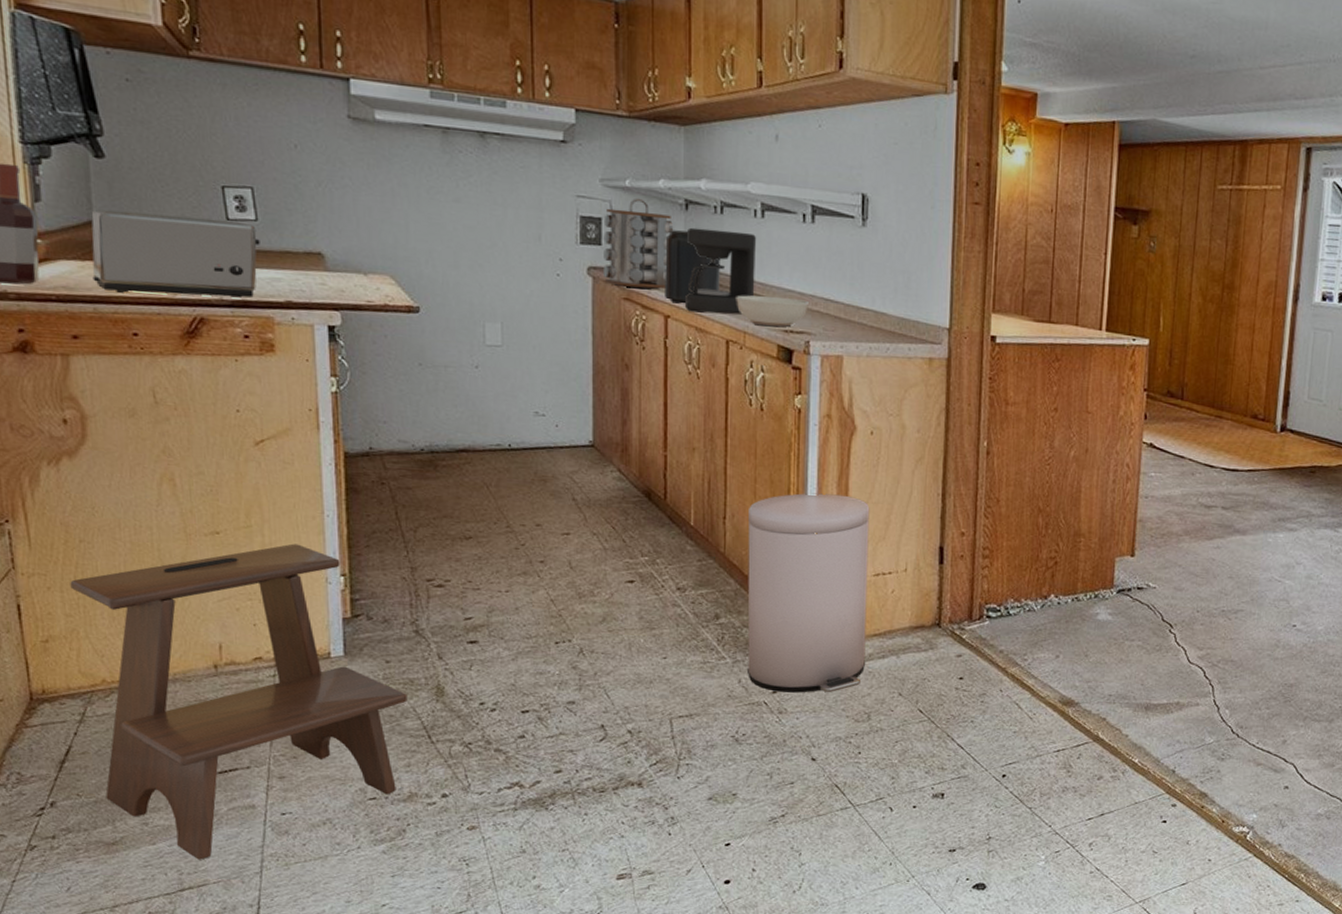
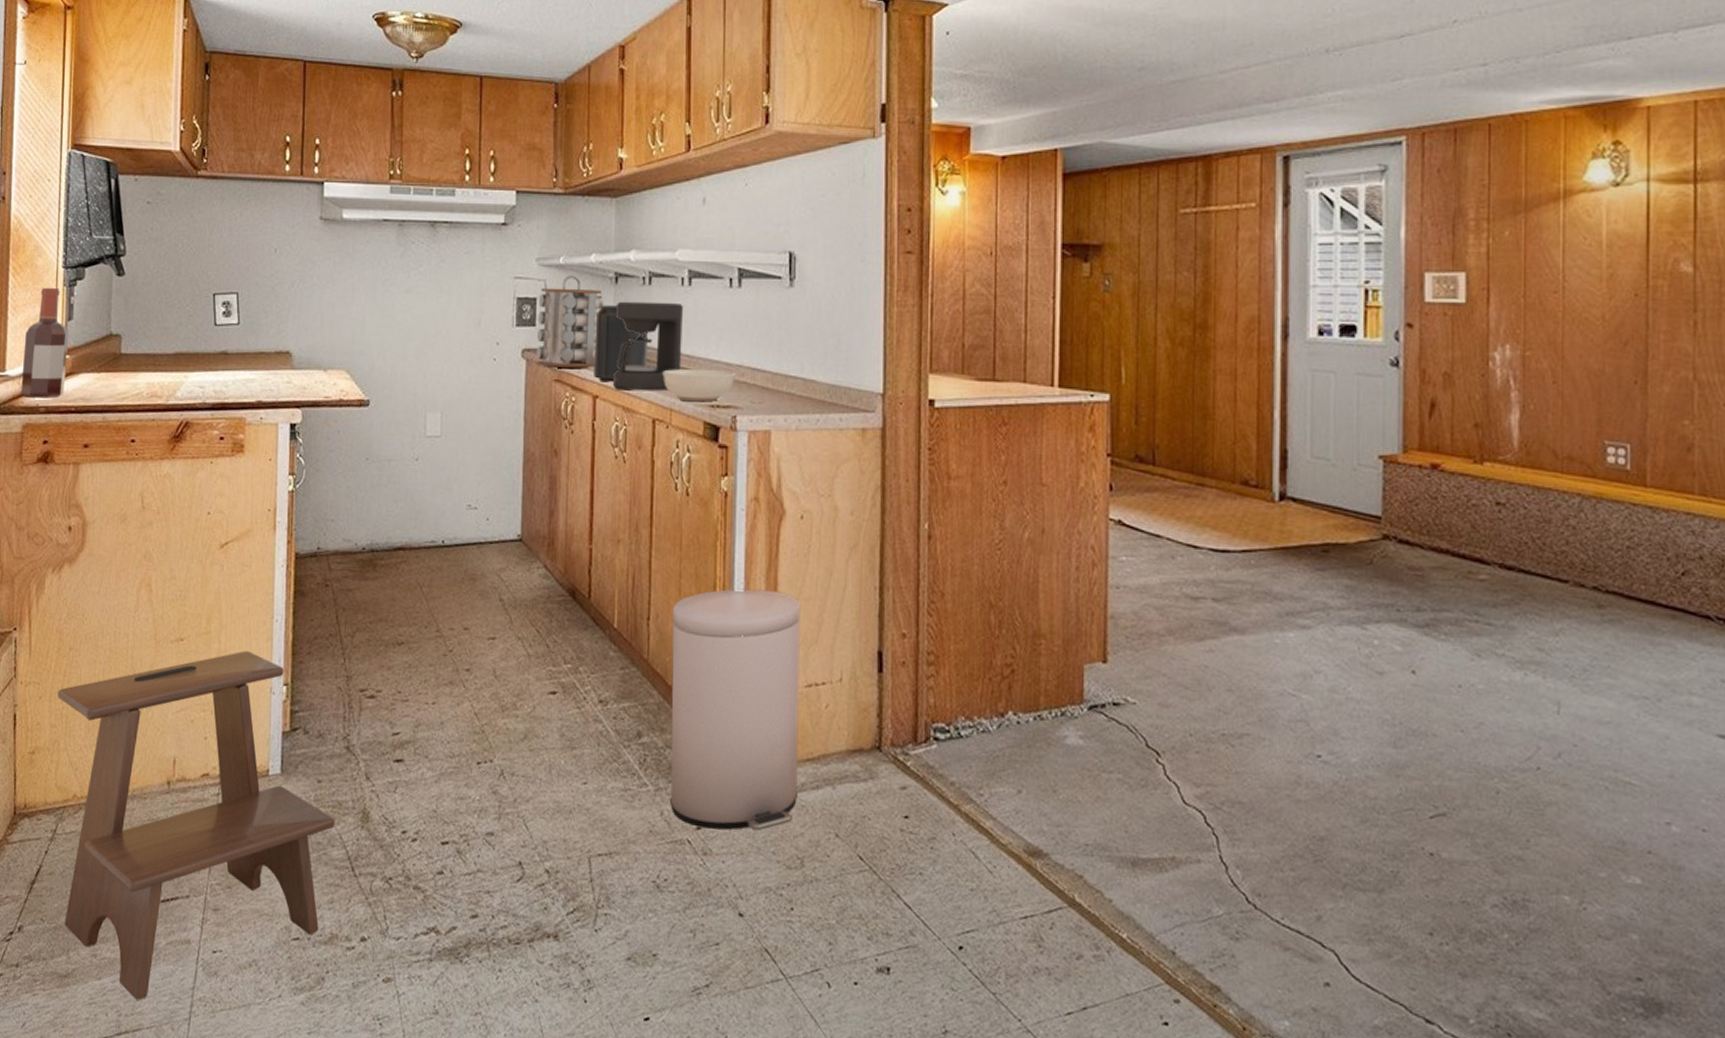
toaster: present [91,209,260,298] -> none [105,323,240,401]

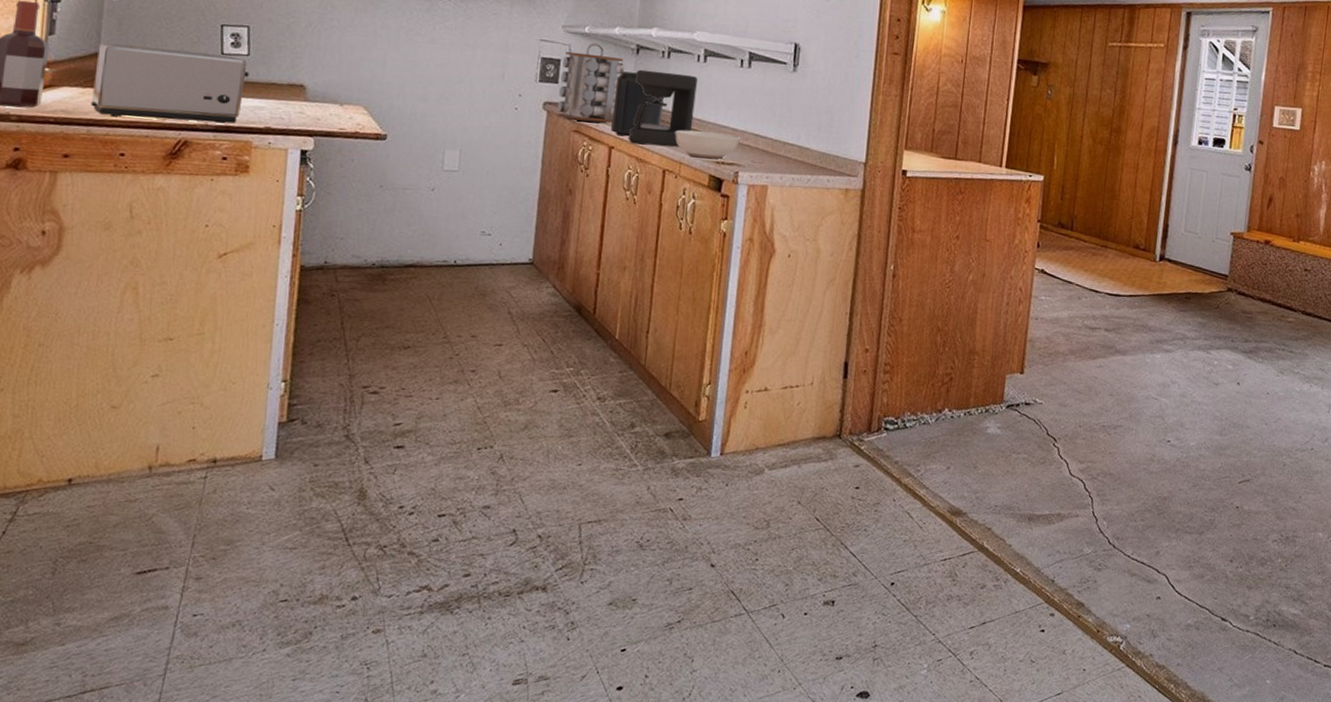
step stool: present [57,650,335,1000] -> none [23,350,331,661]
toaster: none [105,323,240,401] -> present [91,42,249,124]
pedal bin: present [670,588,801,831] -> none [657,310,783,501]

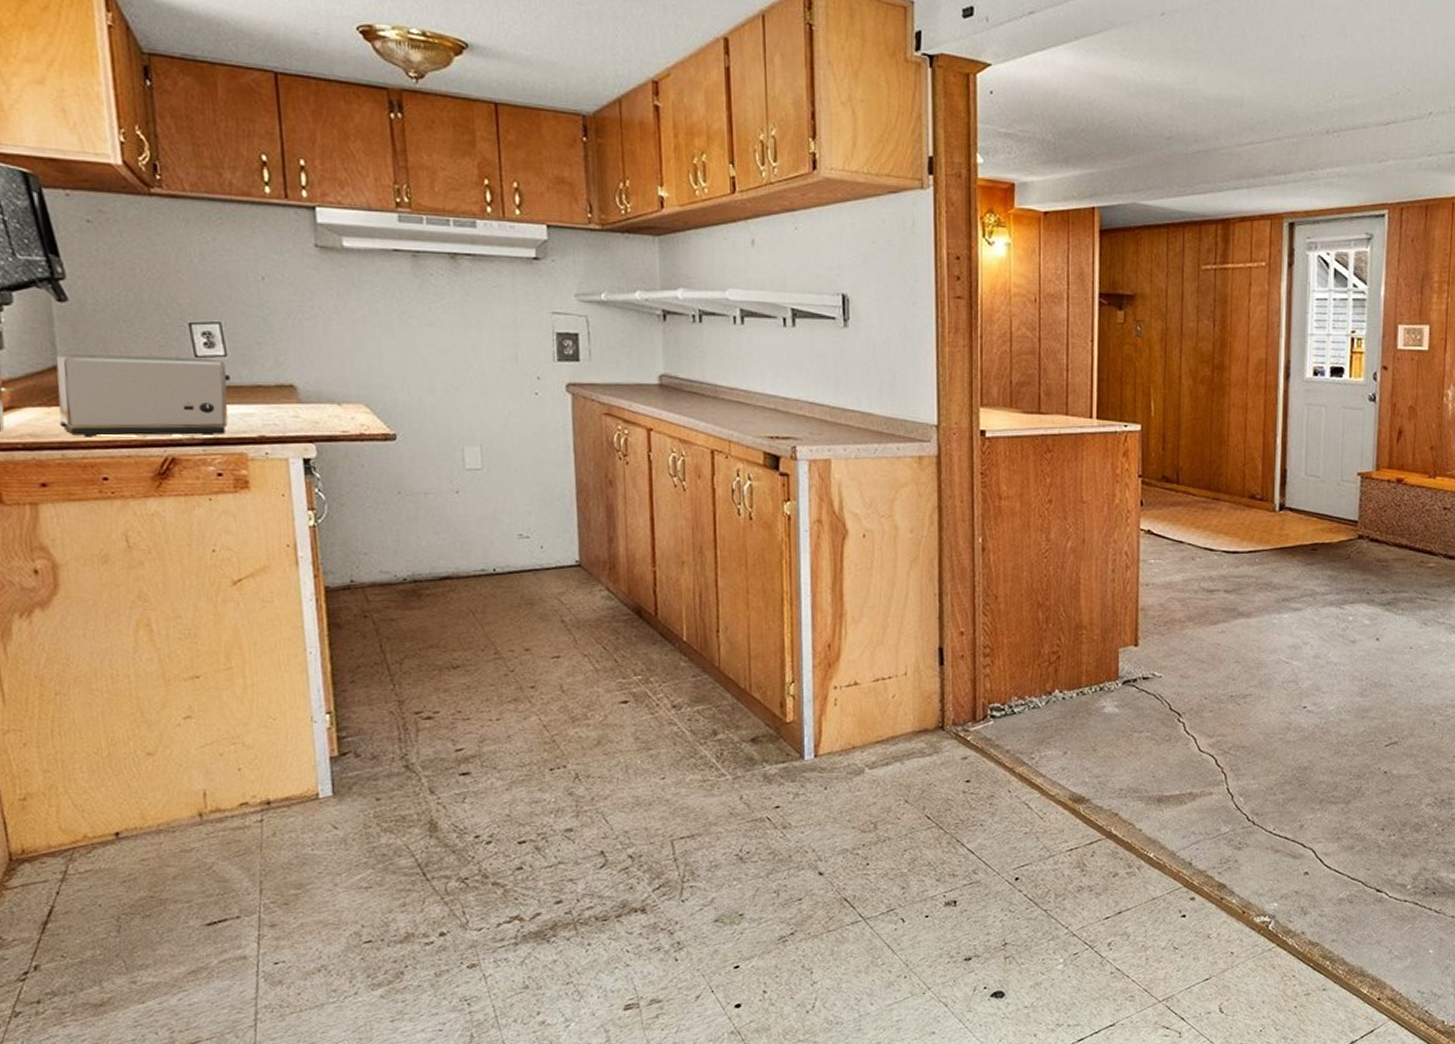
spice rack: present [556,42,625,124] -> none [580,311,653,404]
soda can: present [611,71,664,137] -> none [644,341,702,416]
coffee maker: present [628,69,697,147] -> none [665,338,738,424]
bowl: present [674,129,740,159] -> none [719,403,793,434]

